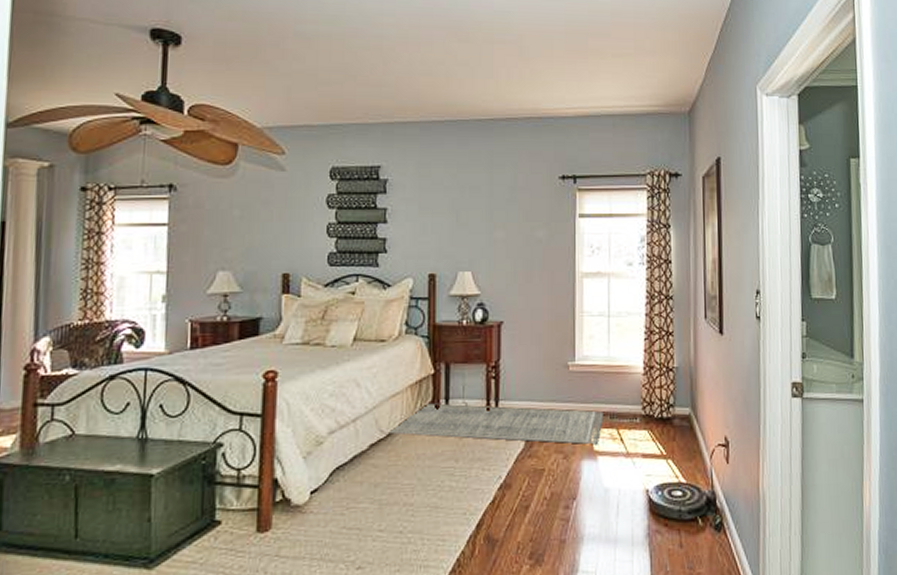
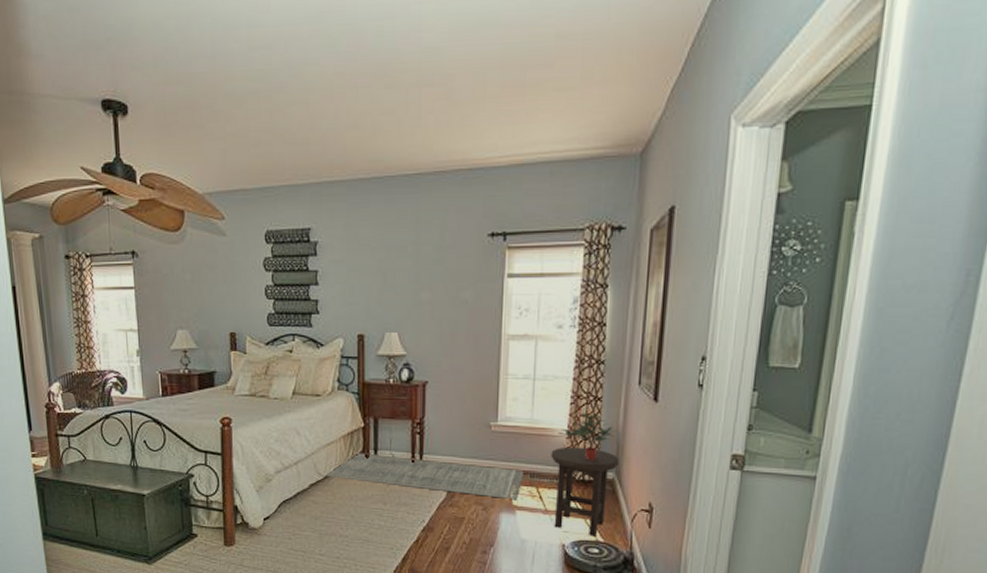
stool: none [629,383,694,478] -> present [551,446,620,537]
potted plant: none [634,347,690,396] -> present [558,412,618,460]

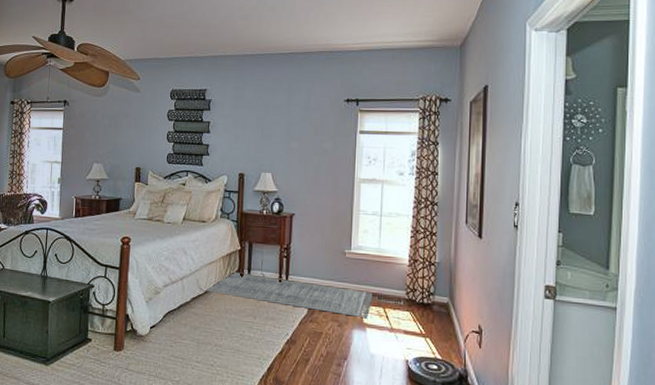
stool: present [551,446,620,537] -> none [395,273,453,354]
potted plant: present [558,412,618,460] -> none [401,244,450,286]

